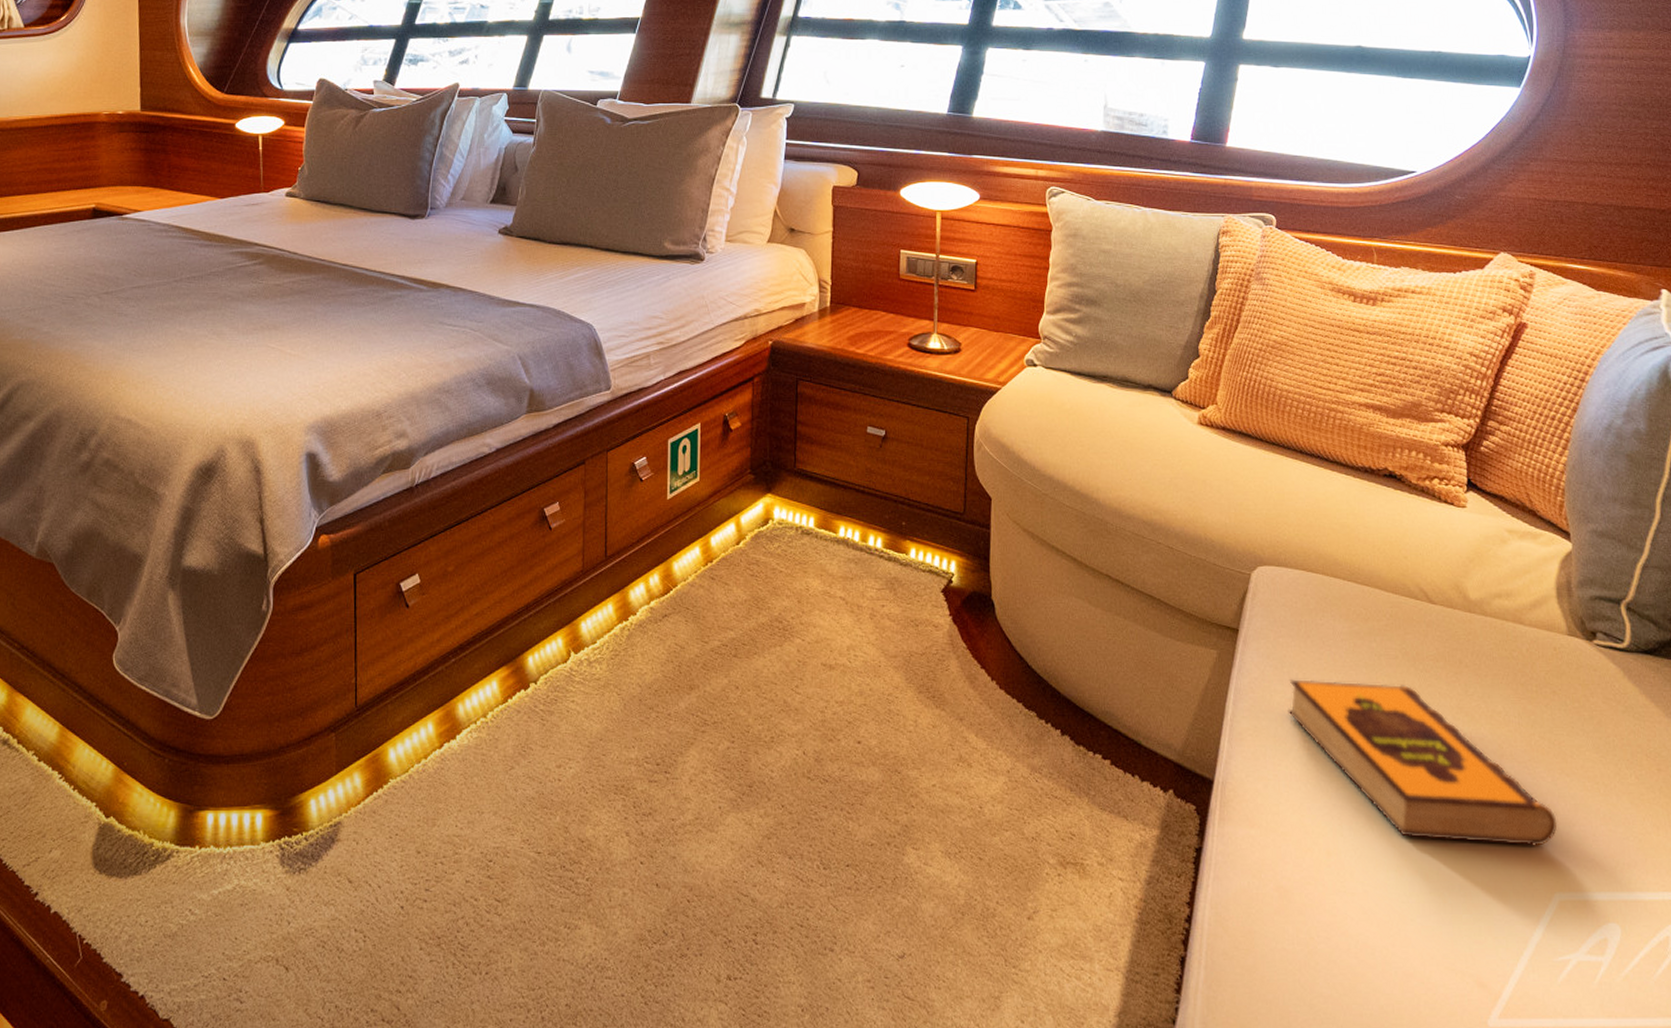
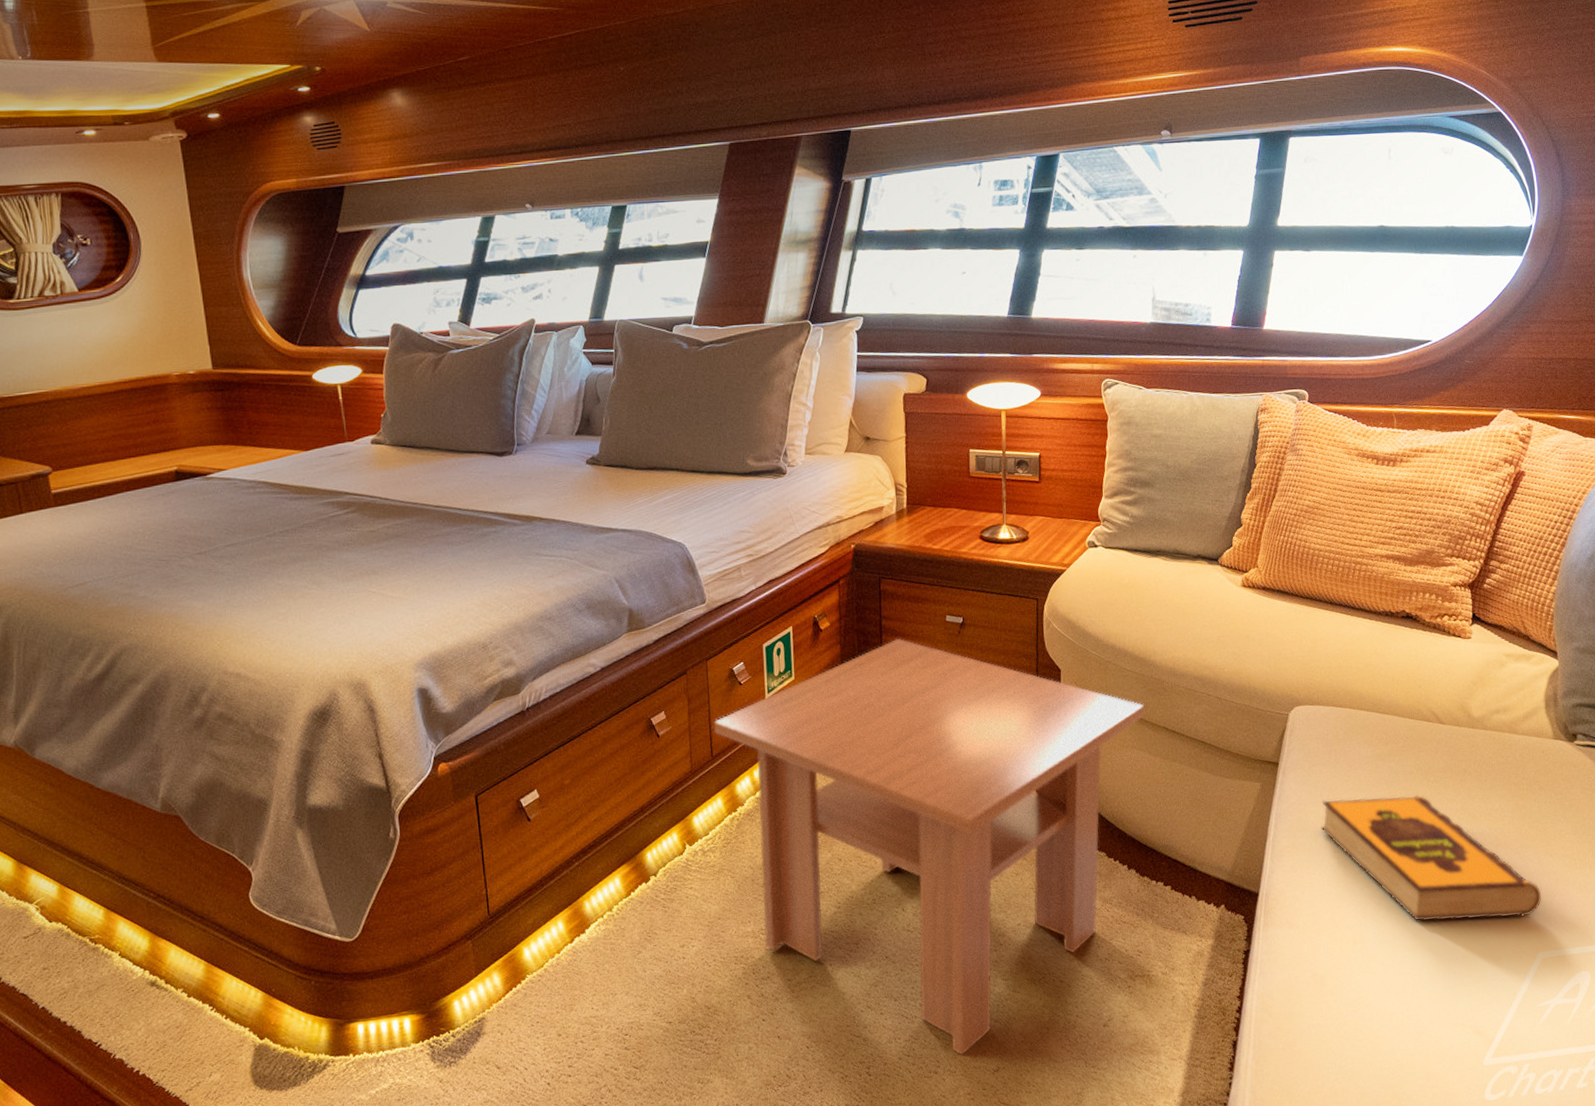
coffee table: none [609,446,1086,933] -> present [713,638,1145,1055]

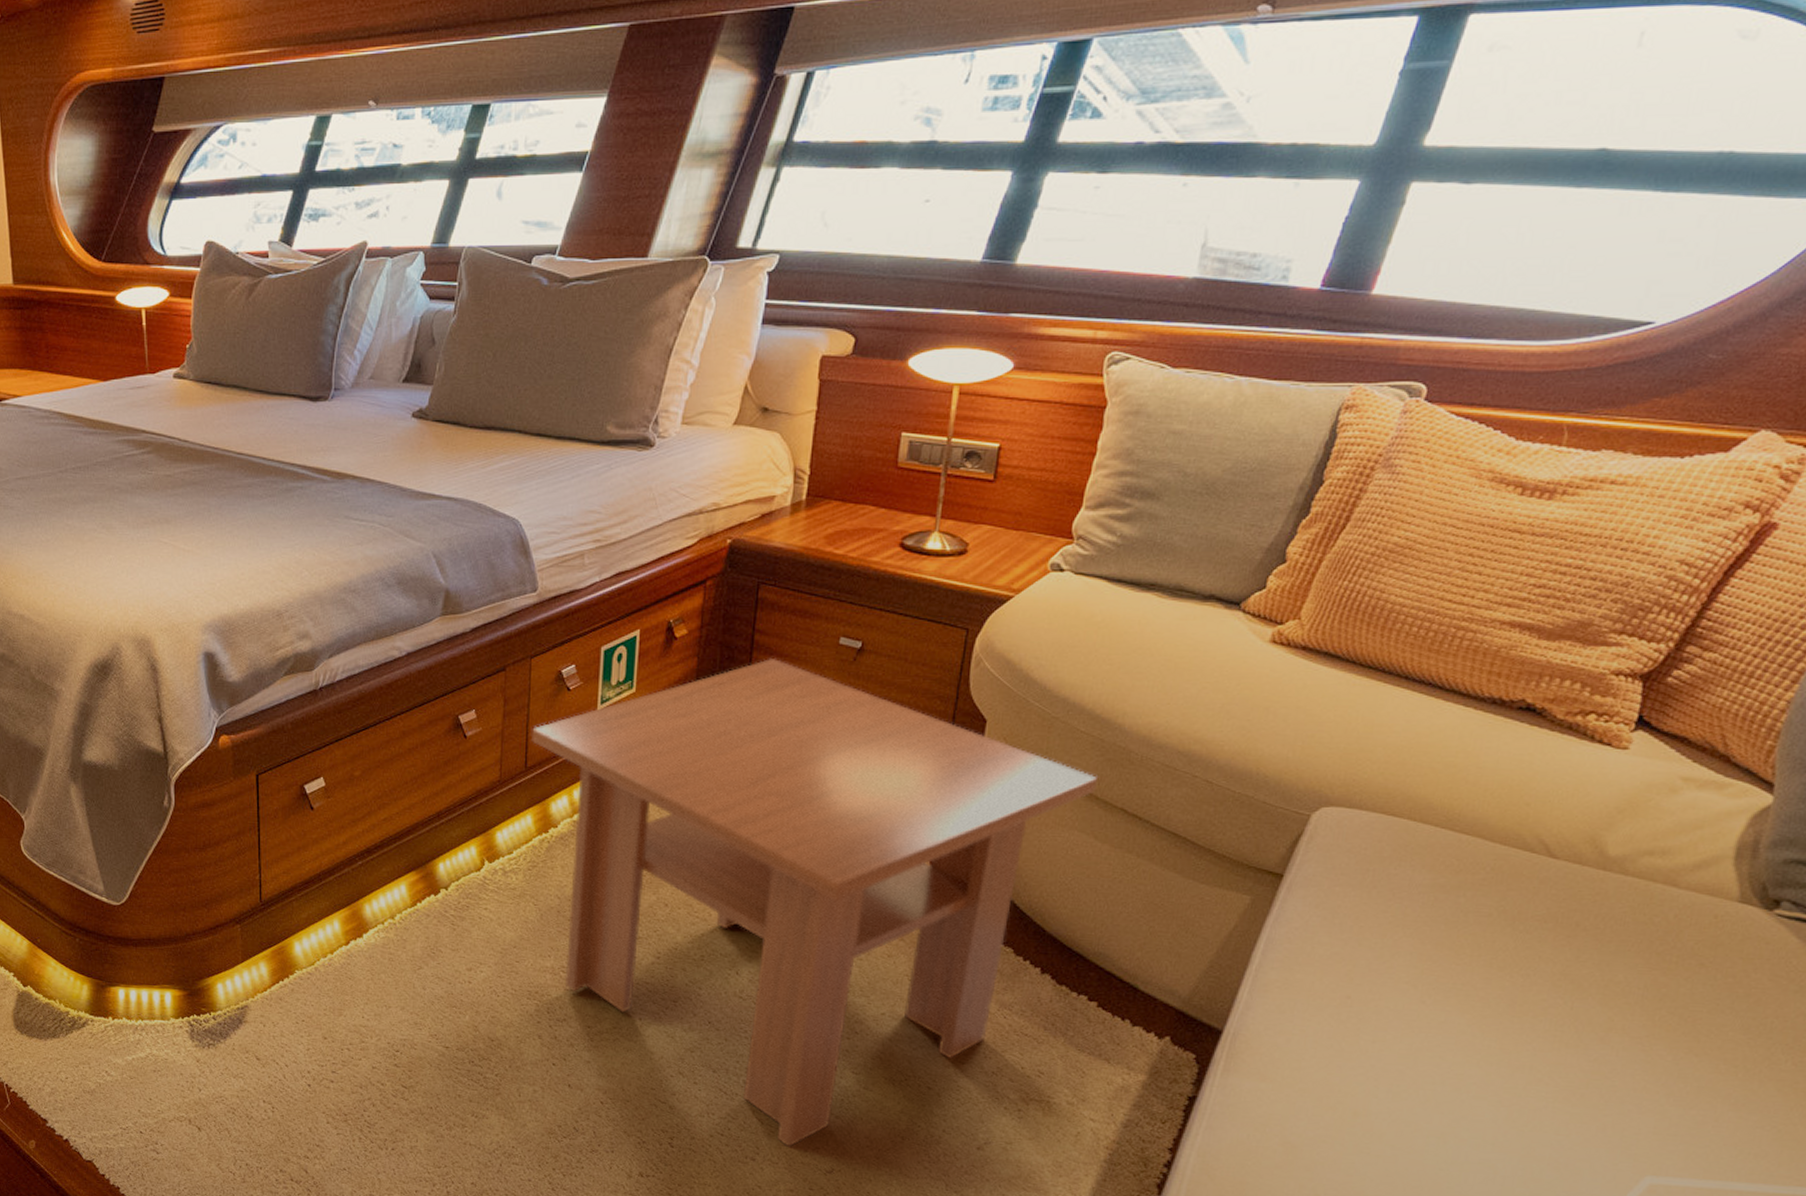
hardback book: present [1320,794,1542,922] -> none [1331,932,1669,1128]

